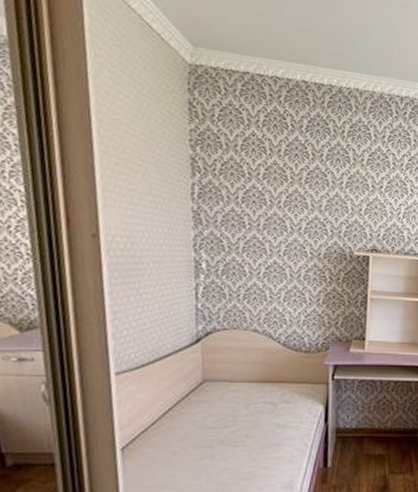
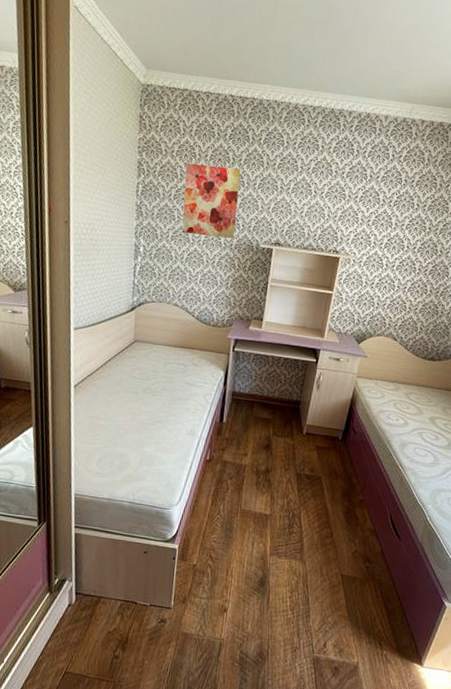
wall art: none [254,159,323,247] -> present [182,163,241,239]

